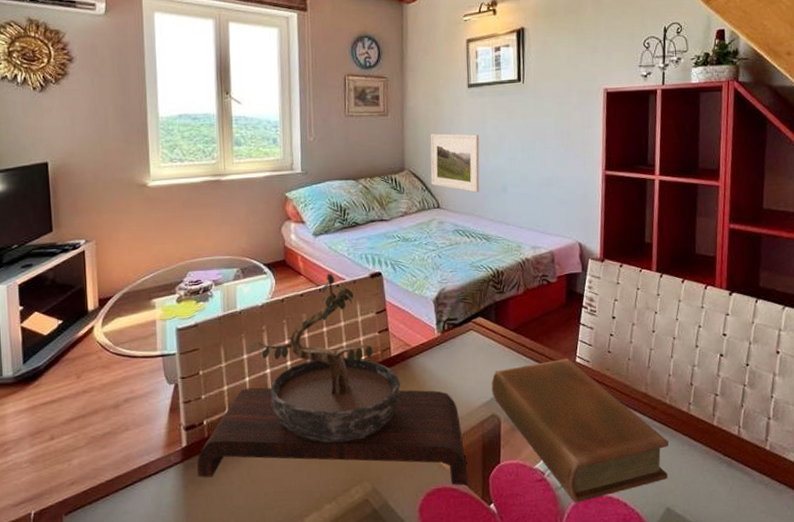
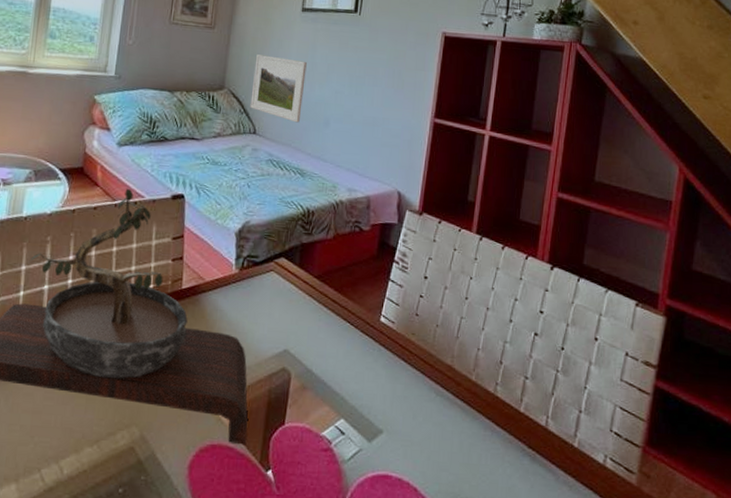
book: present [491,358,668,503] -> none [285,316,470,481]

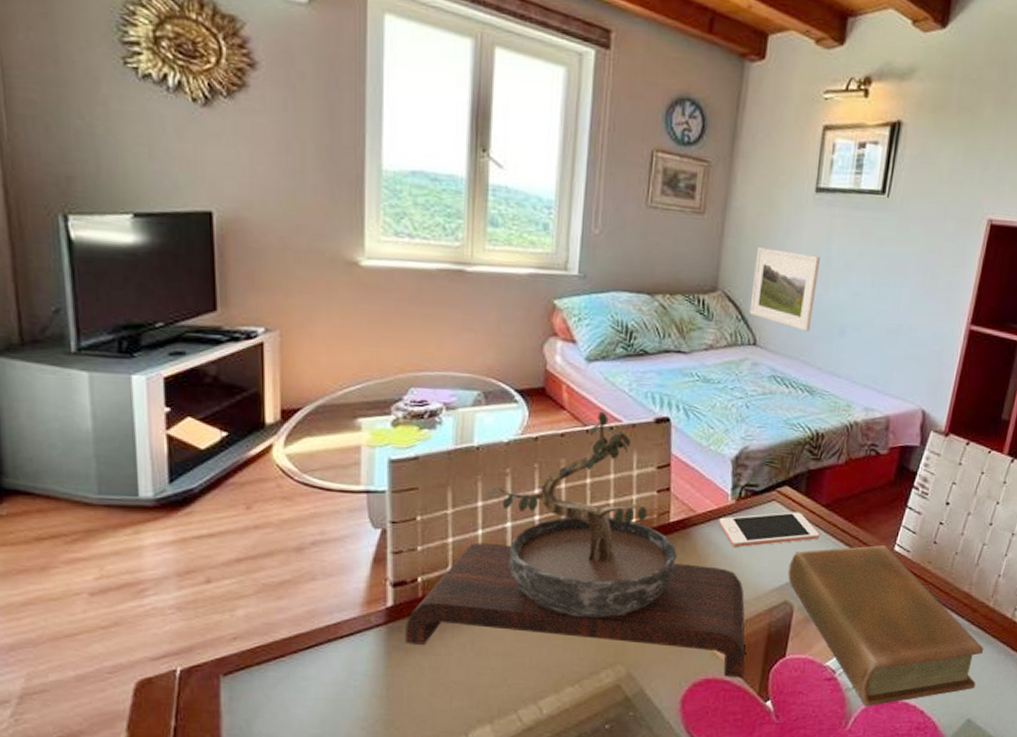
cell phone: none [224,282,313,315] -> present [719,512,820,548]
book: none [285,316,470,481] -> present [787,545,983,706]

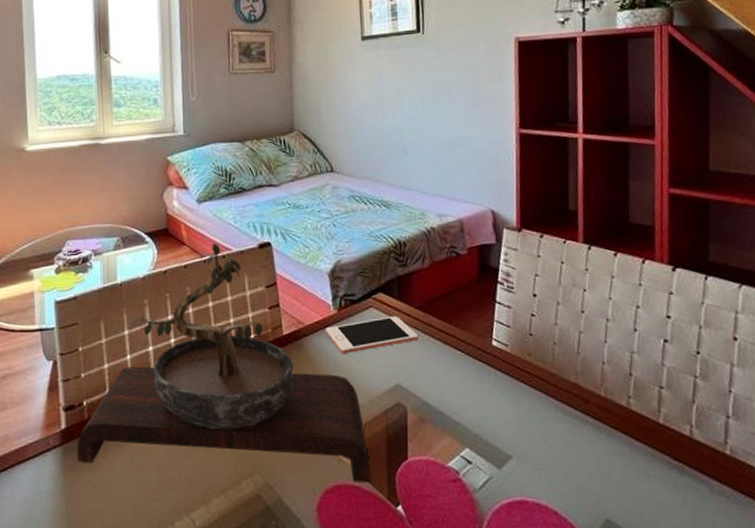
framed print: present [749,247,820,332] -> none [321,90,377,155]
book: present [787,545,983,706] -> none [395,341,606,508]

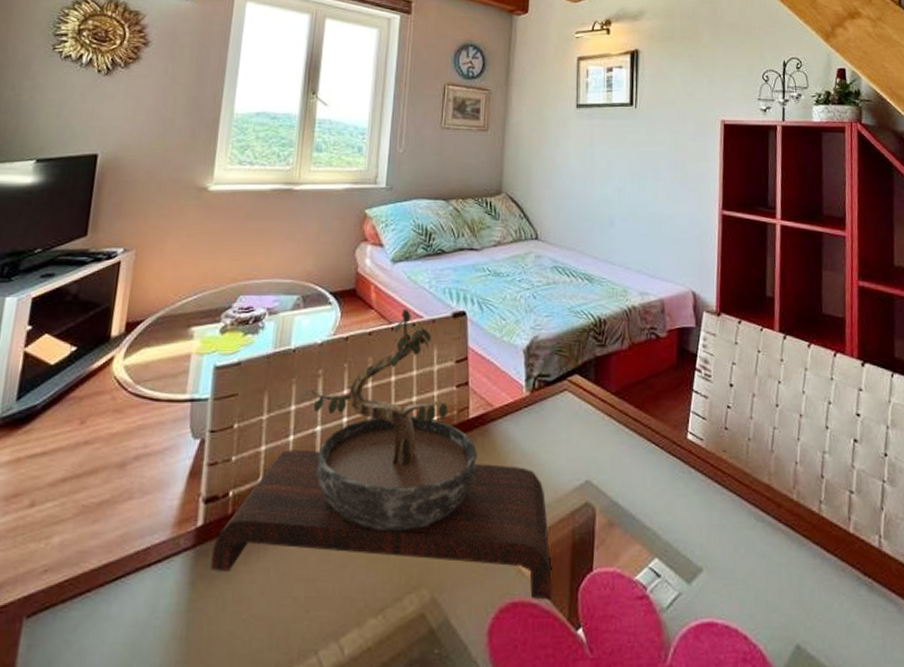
cell phone: present [326,316,419,355] -> none [516,401,614,444]

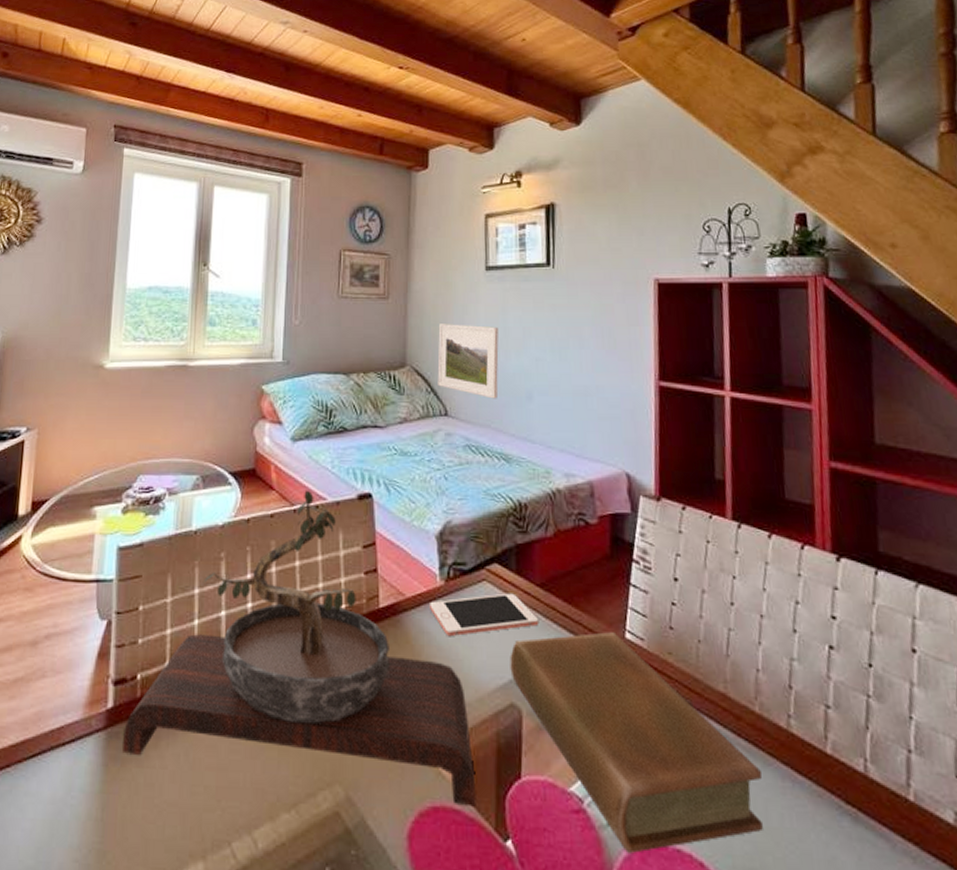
cell phone: none [516,401,614,444] -> present [430,593,539,637]
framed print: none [530,155,586,225] -> present [437,324,499,399]
book: none [586,434,797,632] -> present [510,632,763,853]

